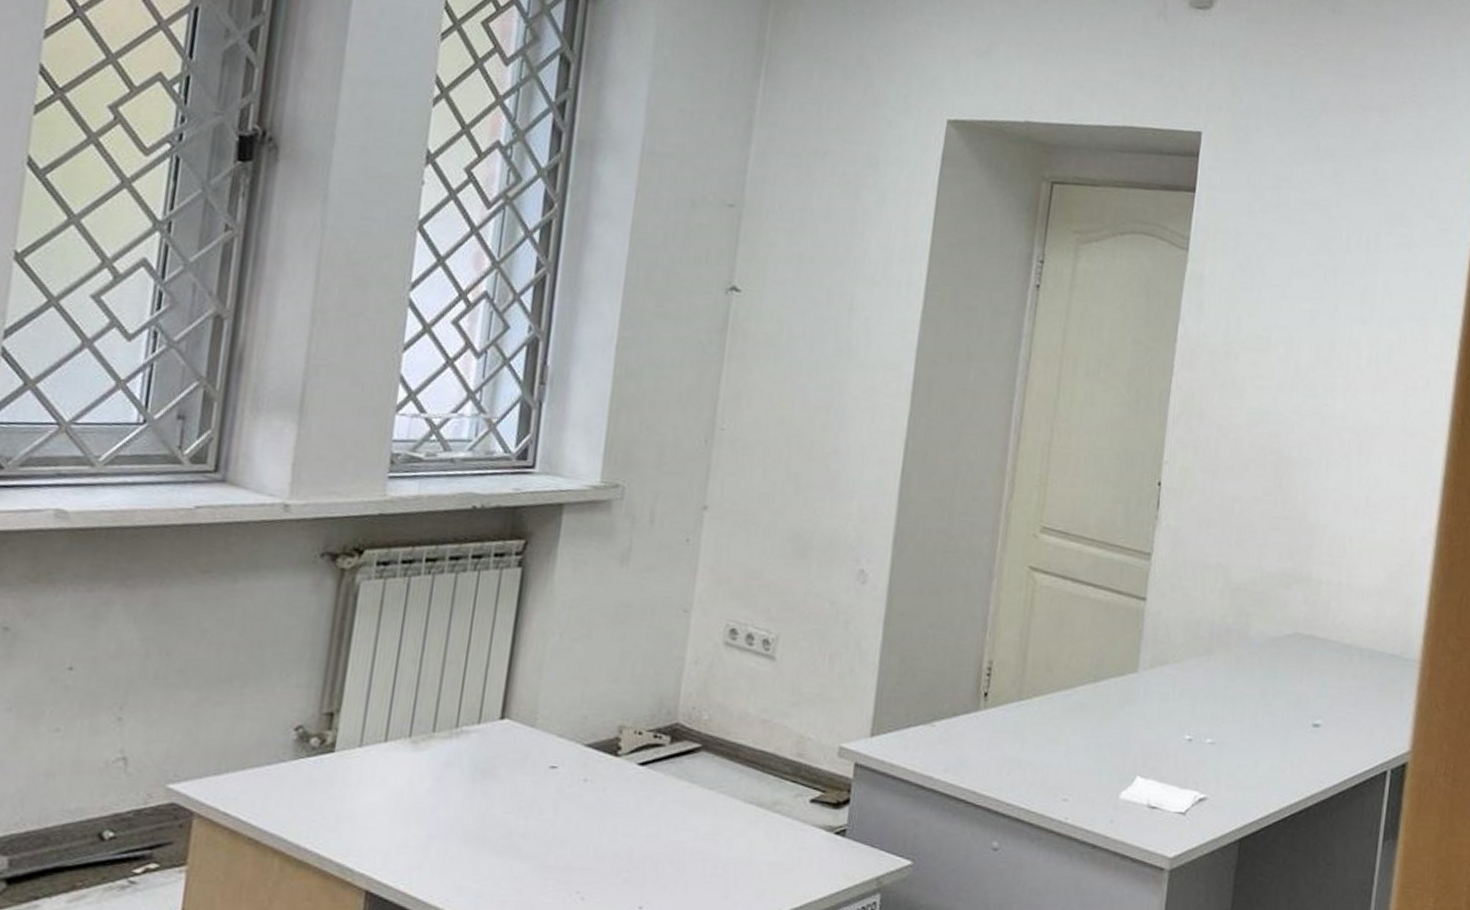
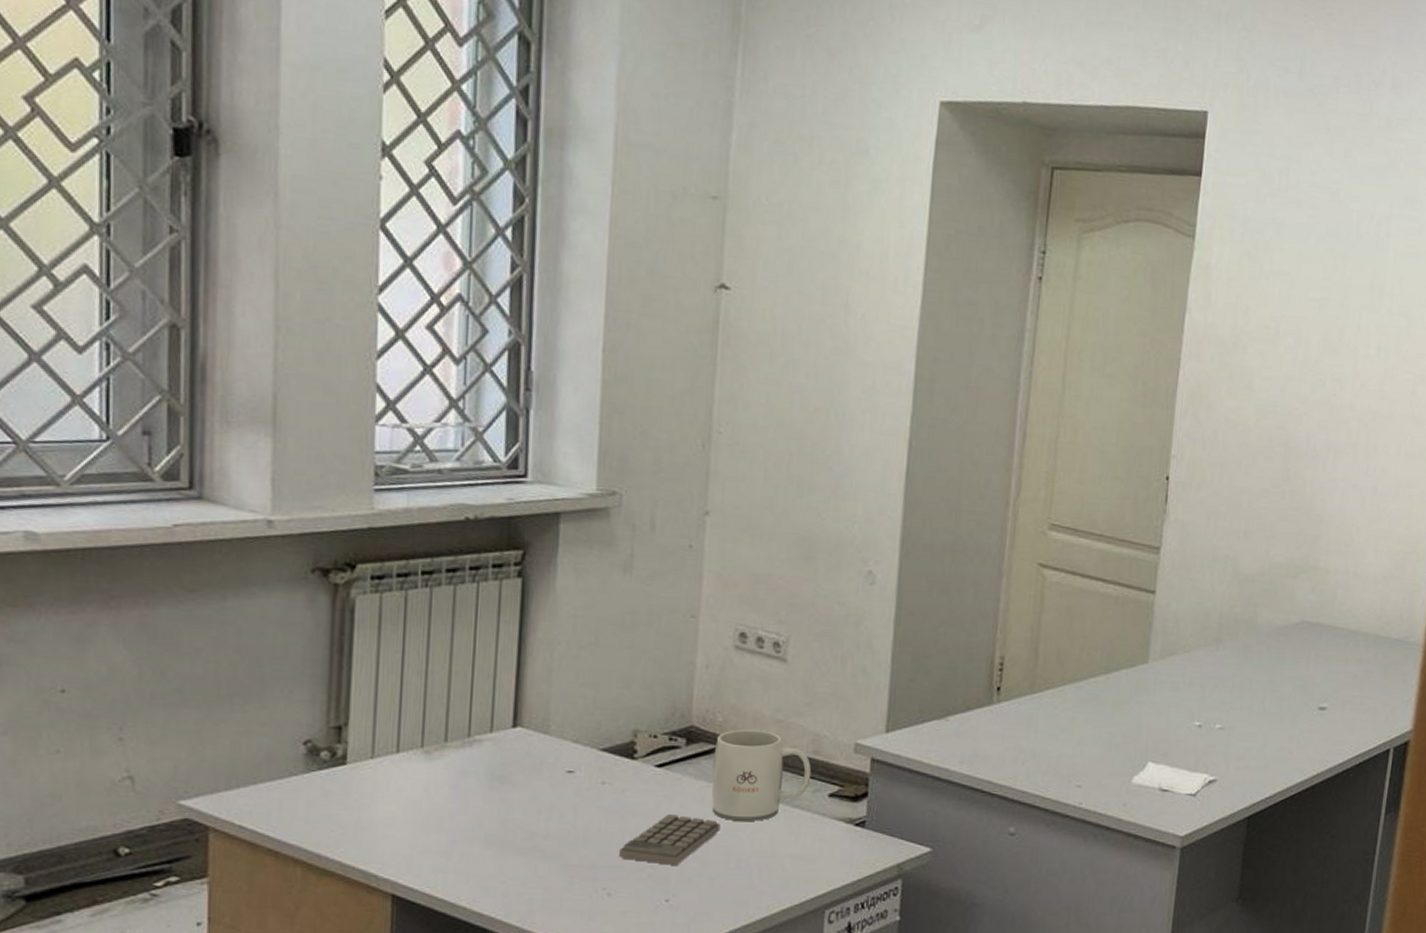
calculator: none [595,814,700,870] -> present [619,813,721,865]
mug: none [691,728,795,827] -> present [711,728,812,822]

